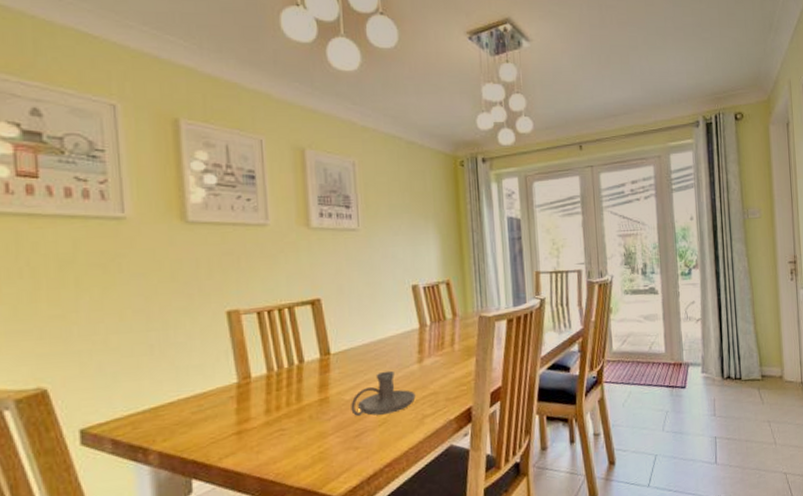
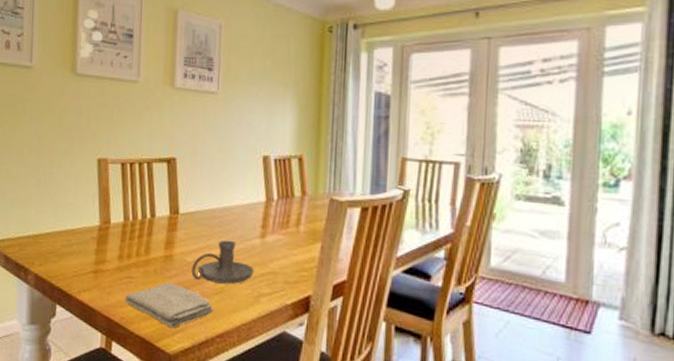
washcloth: none [277,424,380,471] -> present [124,282,214,329]

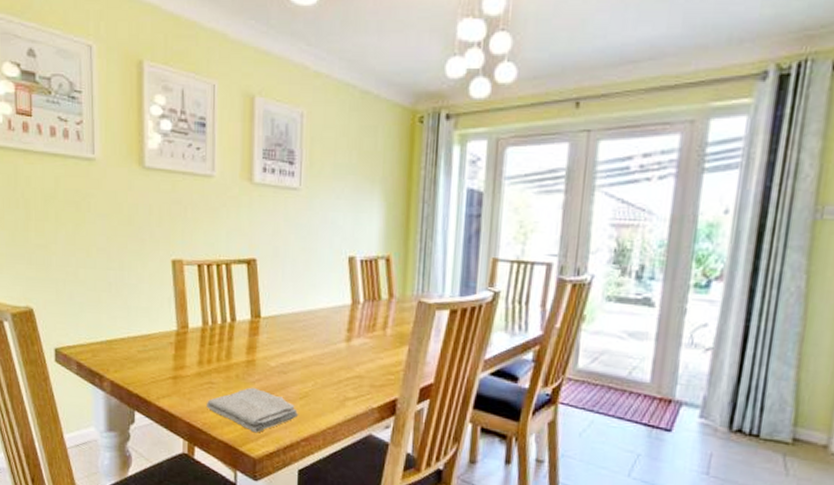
candle holder: present [191,240,254,285] -> none [275,344,340,389]

